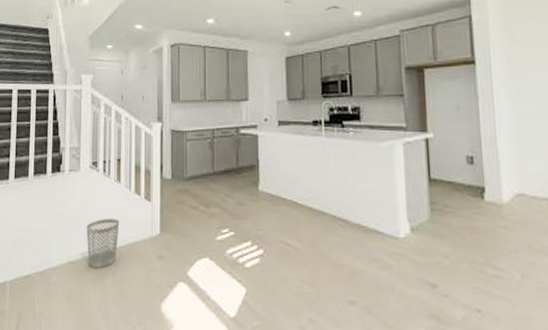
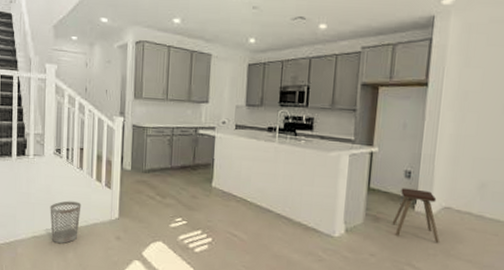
music stool: none [462,176,519,237] -> present [392,188,439,244]

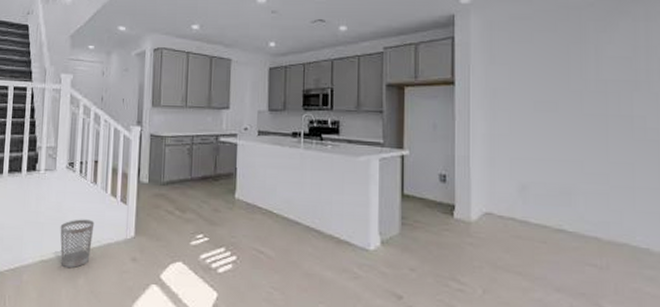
music stool: present [392,188,439,244] -> none [431,193,484,254]

